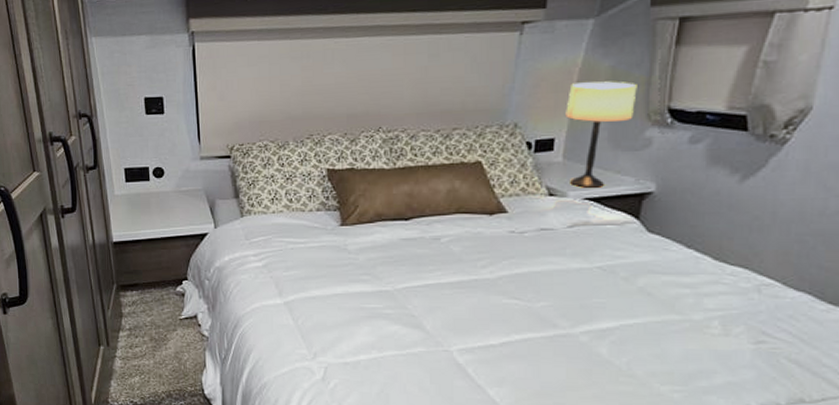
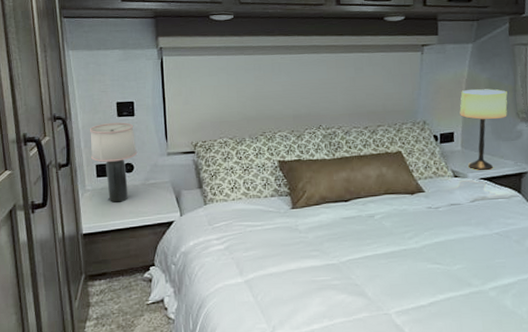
table lamp: none [117,121,168,210] -> present [90,122,138,203]

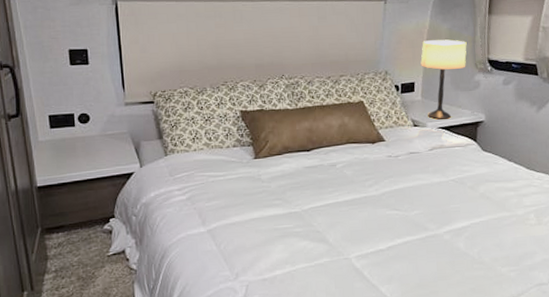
table lamp: present [90,122,138,203] -> none [41,71,93,154]

